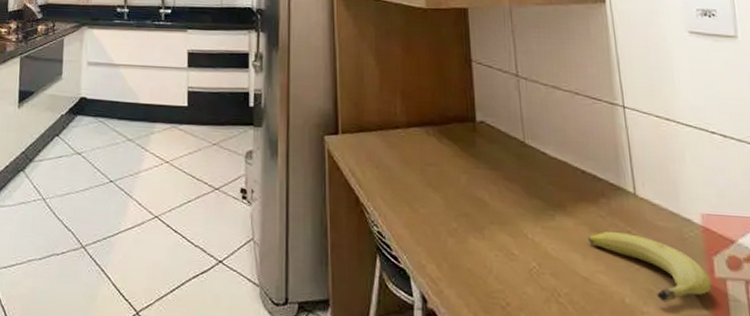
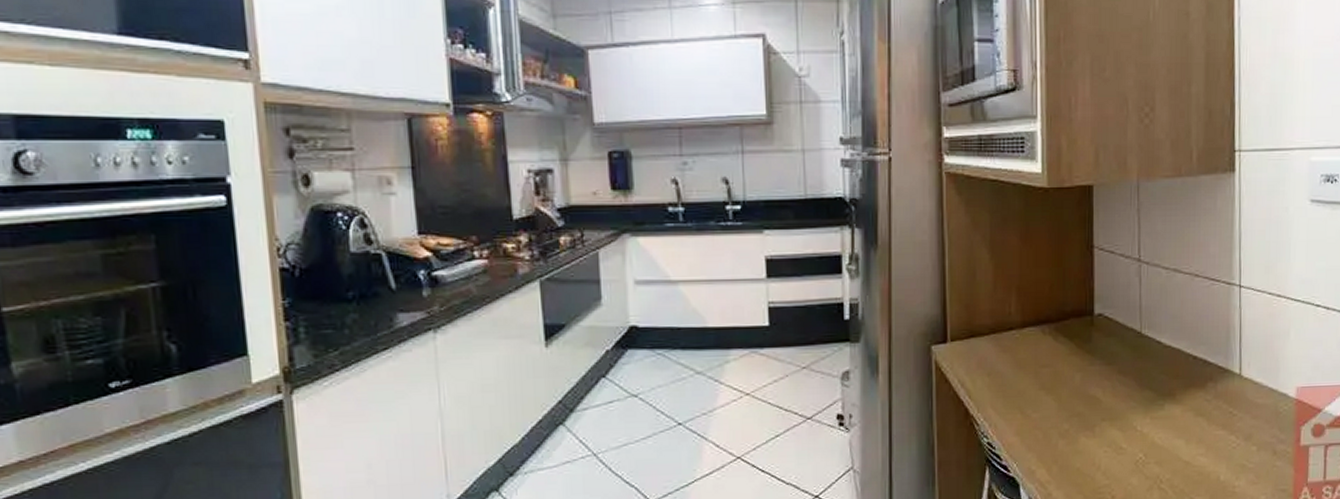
fruit: present [587,232,712,303] -> none [1192,414,1297,475]

